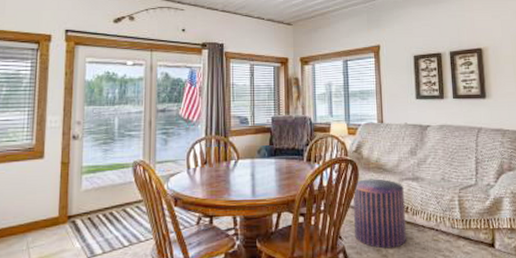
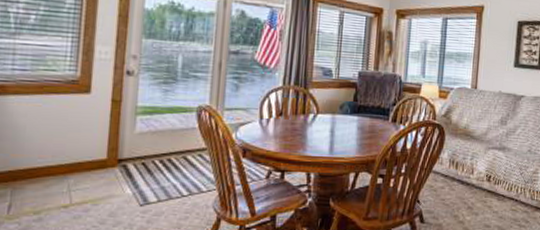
pouf: present [353,178,406,249] -> none [433,145,489,215]

